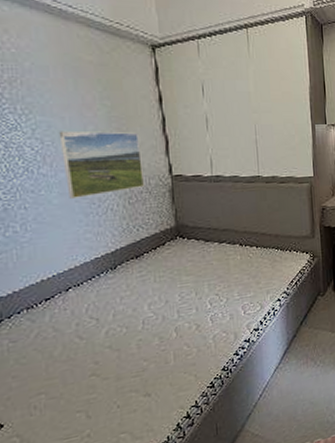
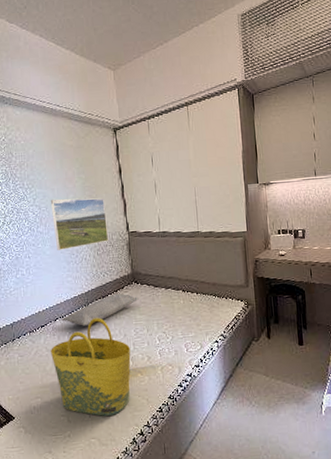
tote bag: none [60,282,174,405] -> present [51,317,131,416]
pillow: none [76,251,185,295] -> present [61,293,139,326]

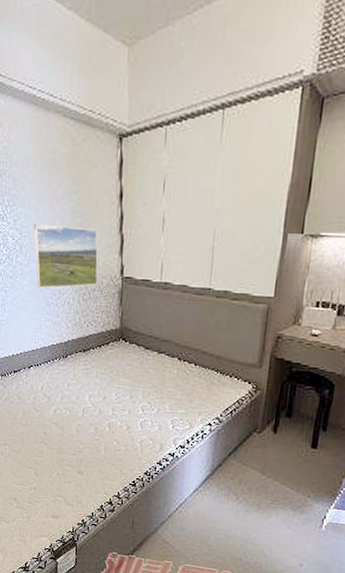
tote bag: present [51,317,131,416] -> none [23,372,108,479]
pillow: present [61,293,139,326] -> none [36,348,125,380]

